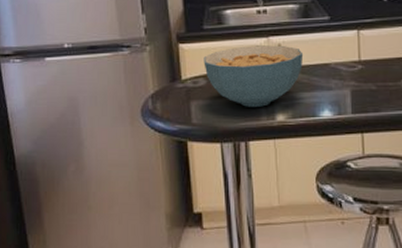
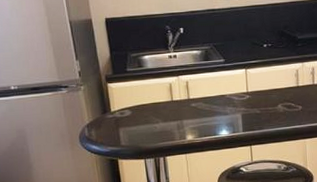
cereal bowl: present [203,45,304,107] -> none [128,82,206,131]

